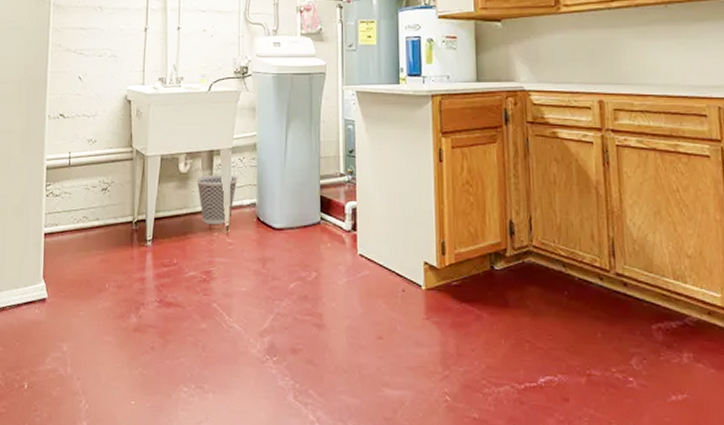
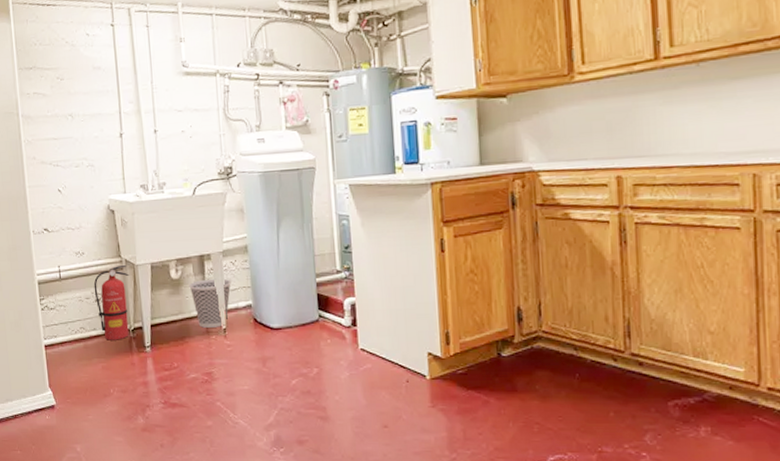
fire extinguisher: none [101,156,138,232] -> present [93,265,129,340]

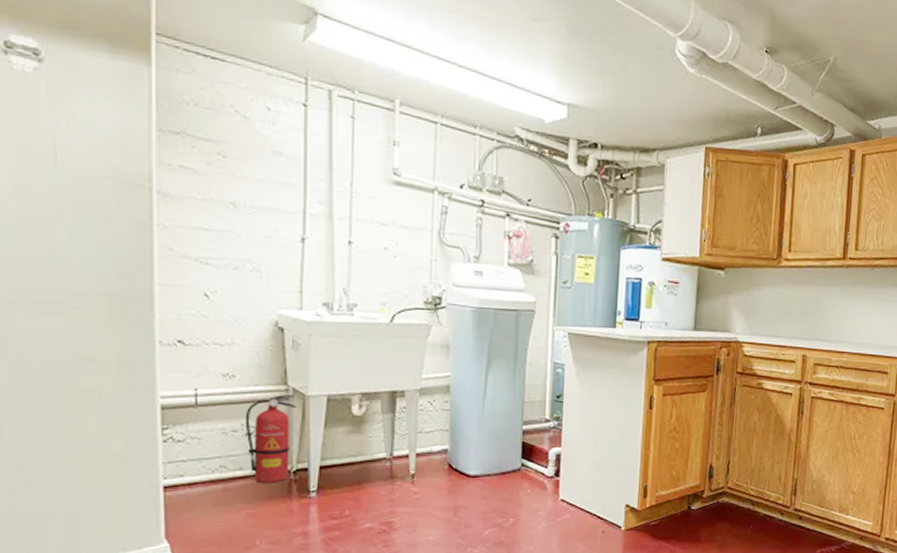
wastebasket: present [189,278,231,328] -> none [374,418,427,472]

